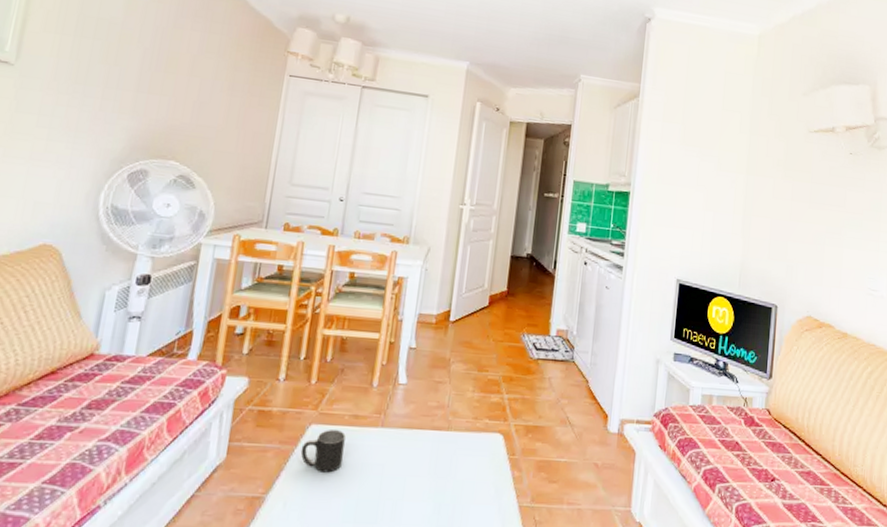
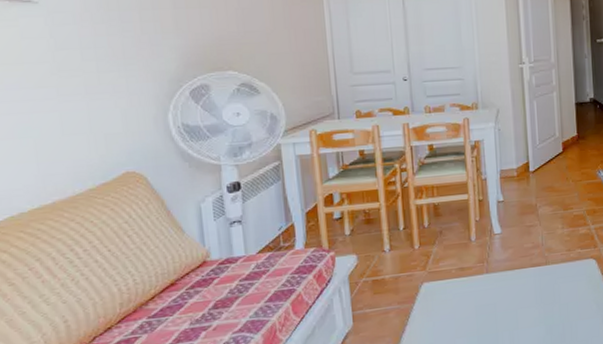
mug: present [300,430,346,473] -> none [418,283,458,321]

